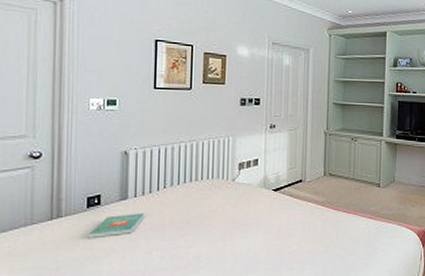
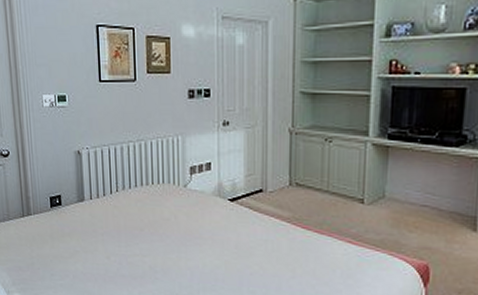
book: present [87,213,146,238] -> none [53,216,102,238]

